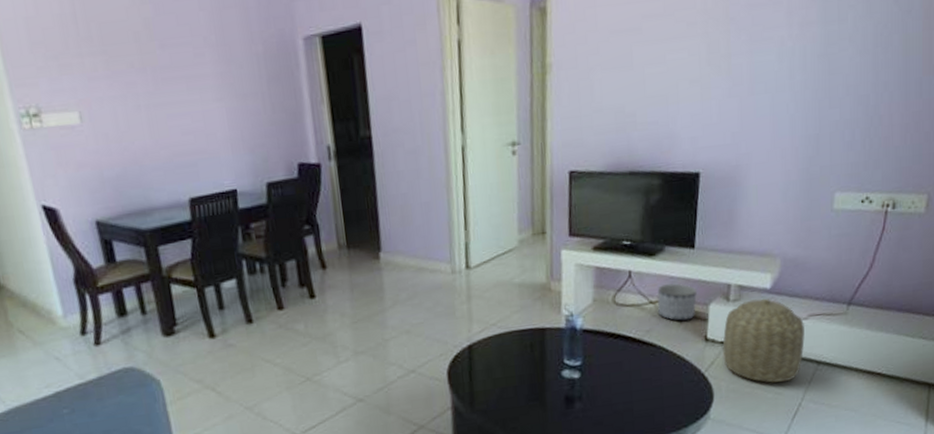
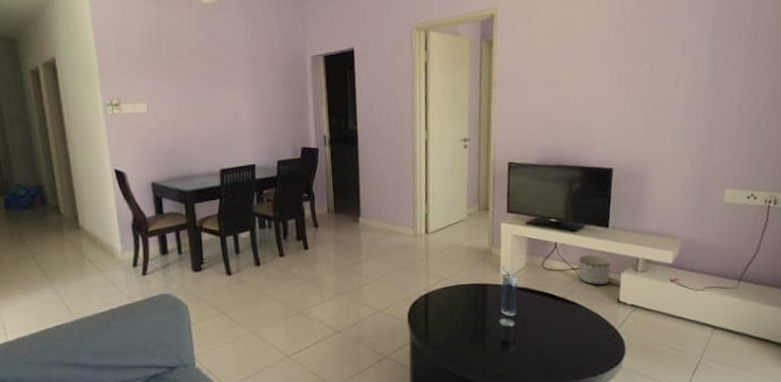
basket: present [722,298,805,383] -> none [632,271,702,342]

